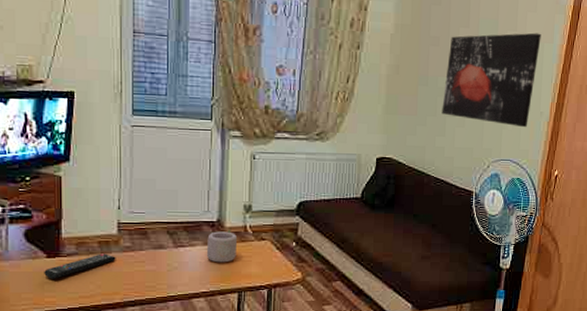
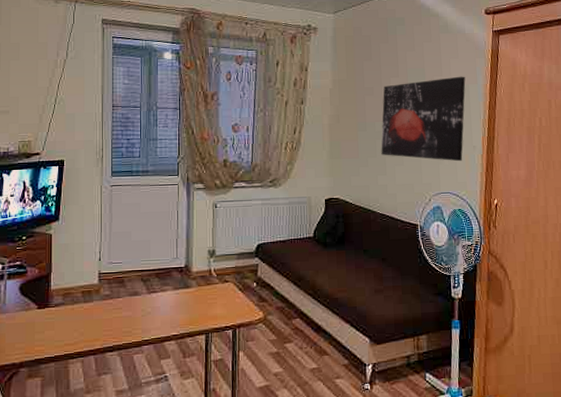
remote control: present [44,253,116,279] -> none [35,302,97,329]
mug: present [206,229,237,263] -> none [176,273,203,306]

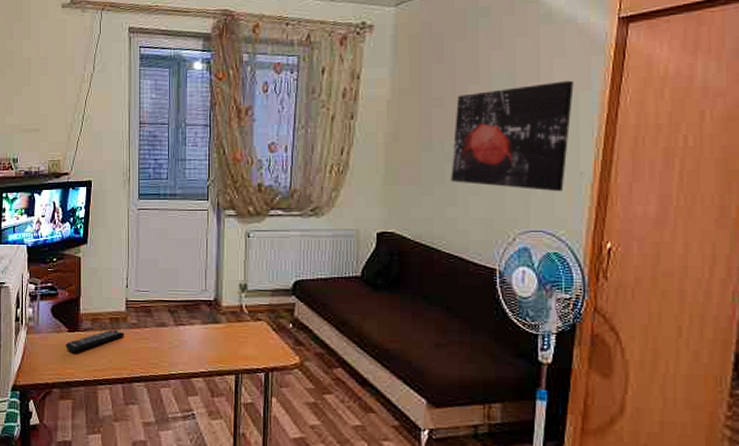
remote control: none [35,302,97,329] -> present [66,329,124,352]

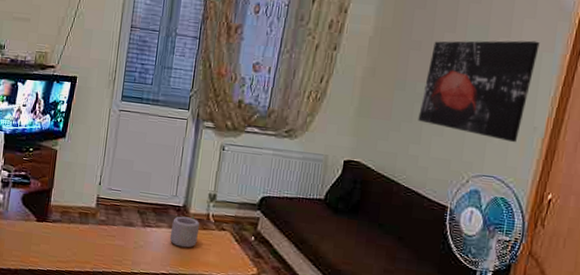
remote control: present [66,329,124,352] -> none [32,223,92,242]
mug: none [204,308,233,343] -> present [169,215,199,248]

